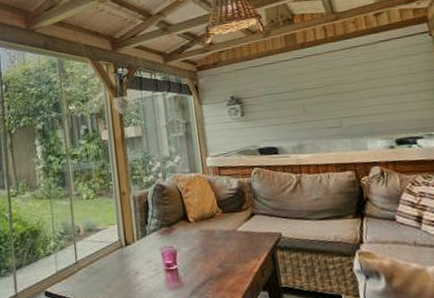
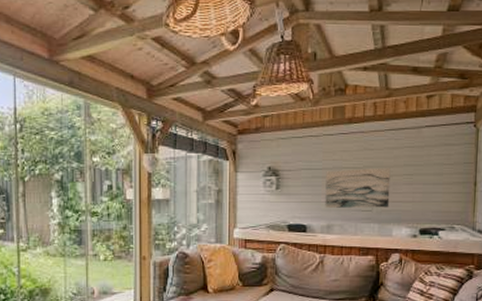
wall art: none [288,83,359,129] -> present [325,167,391,208]

